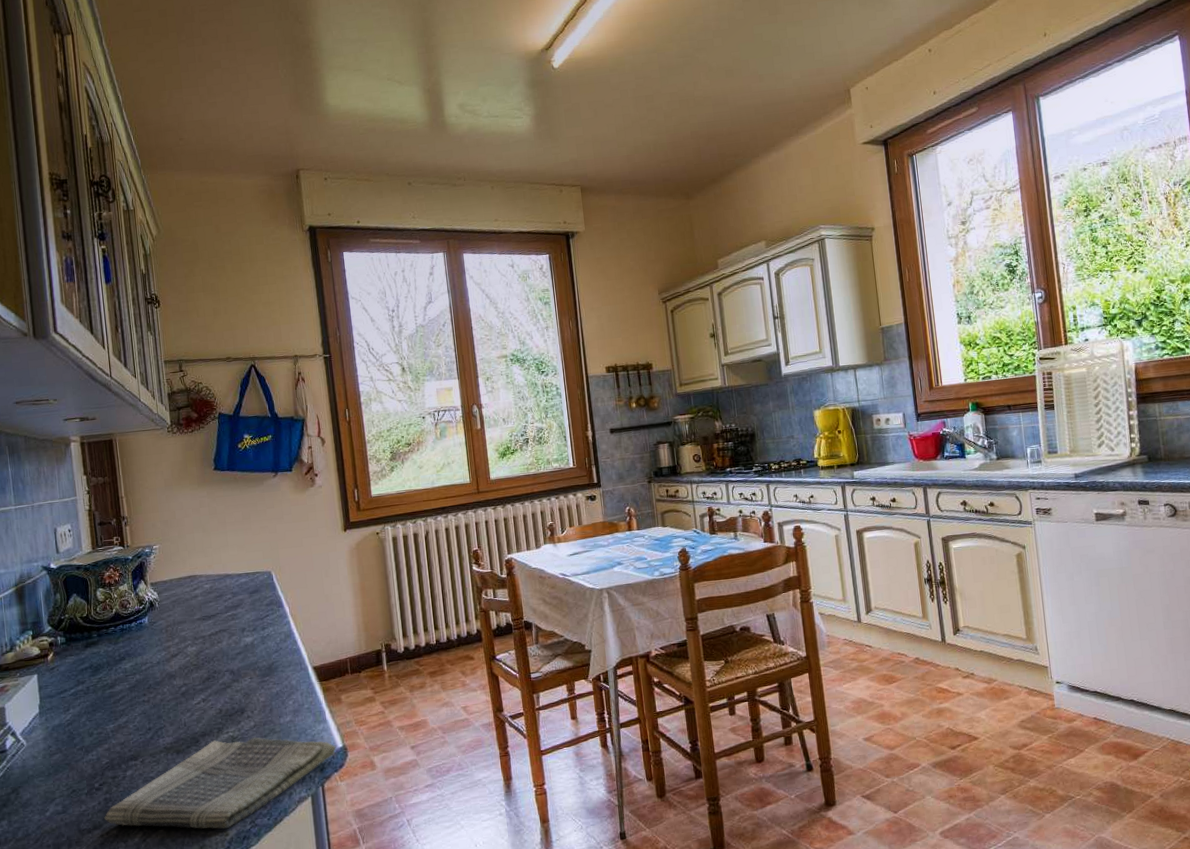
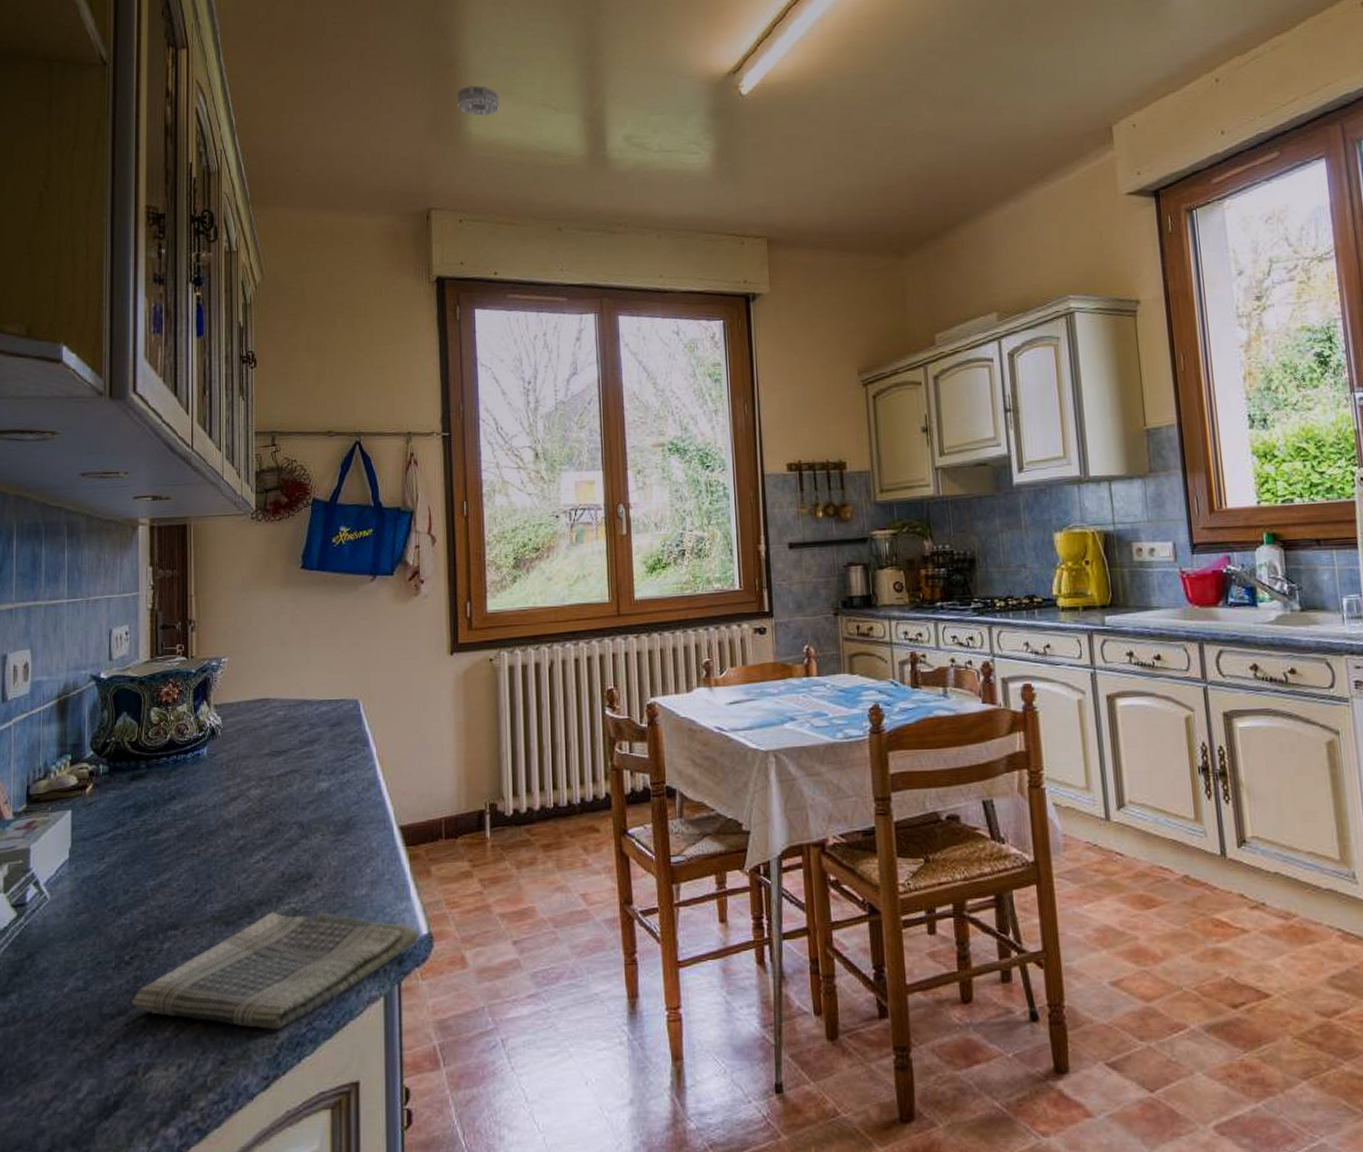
smoke detector: none [314,63,352,90] -> present [457,85,500,116]

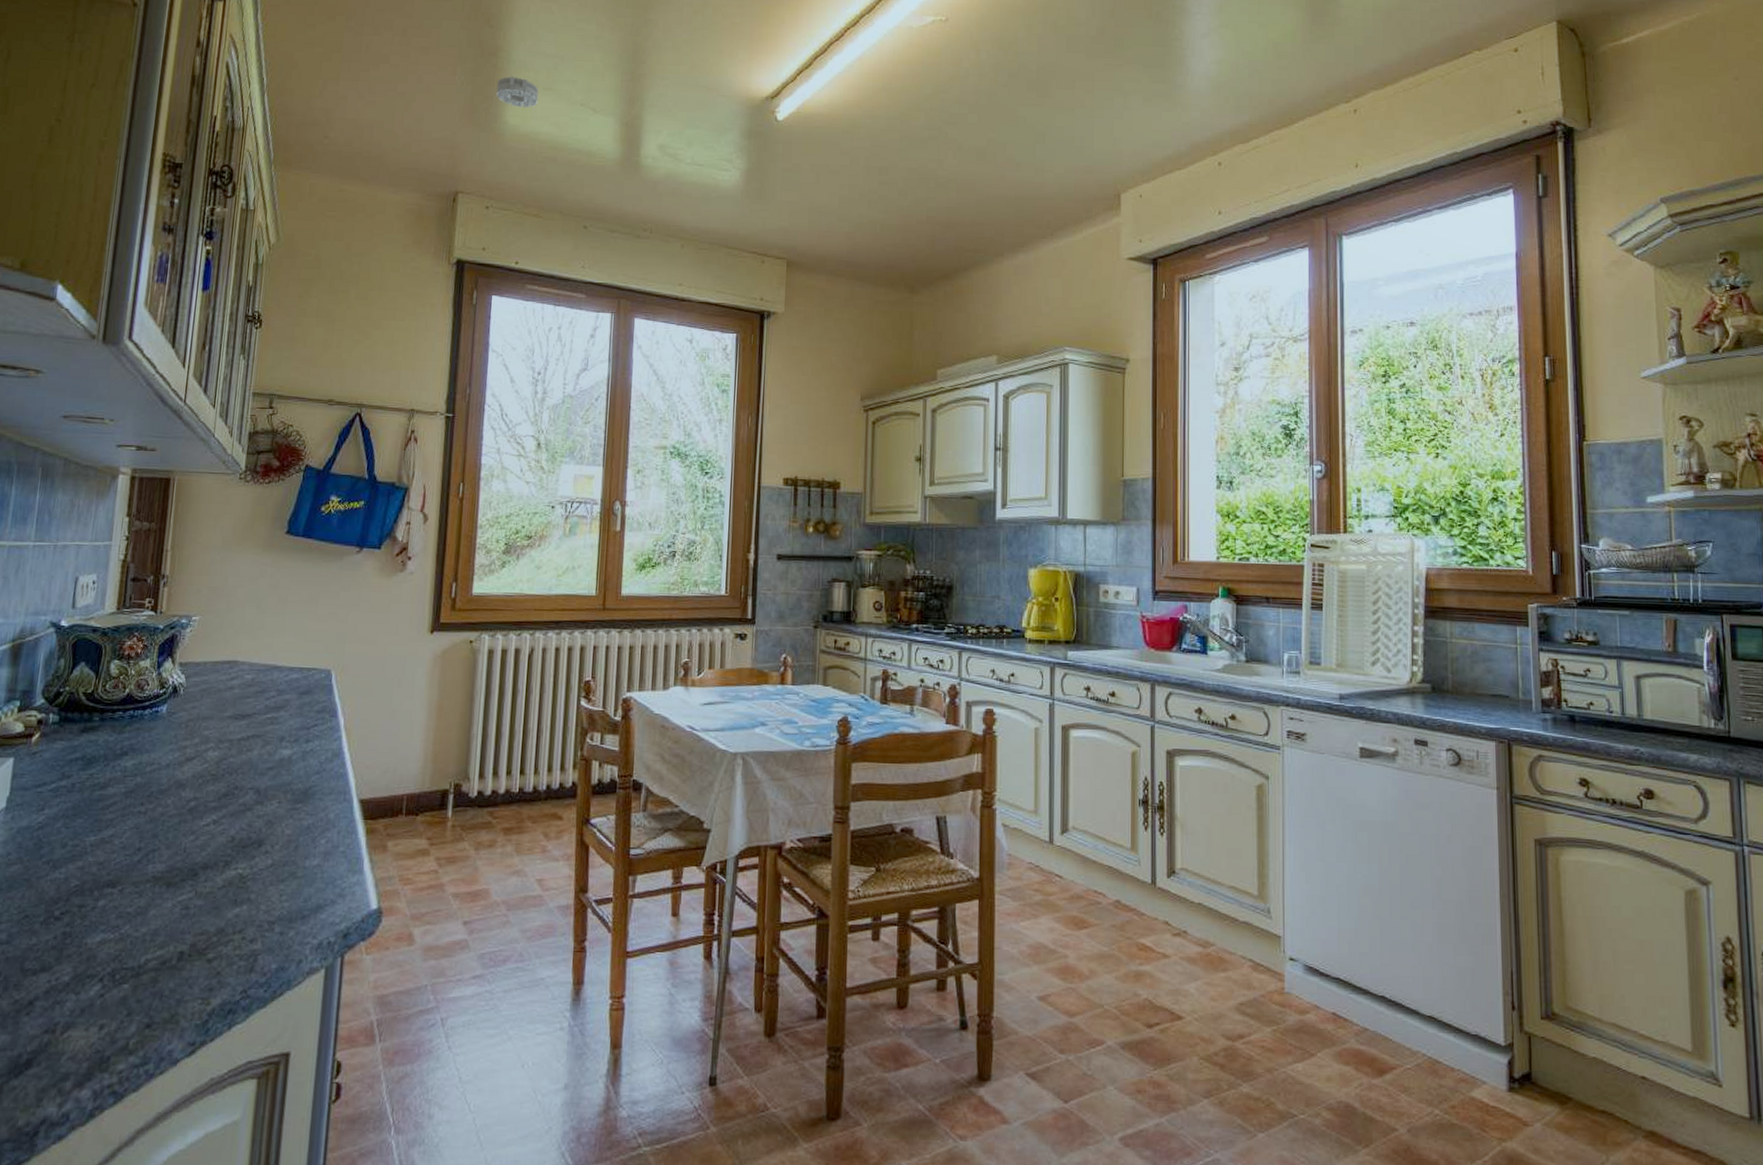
dish towel: present [132,912,420,1029] -> none [57,876,369,995]

